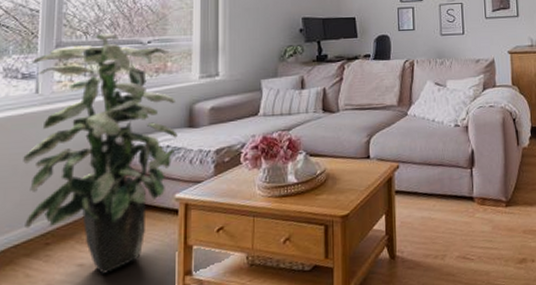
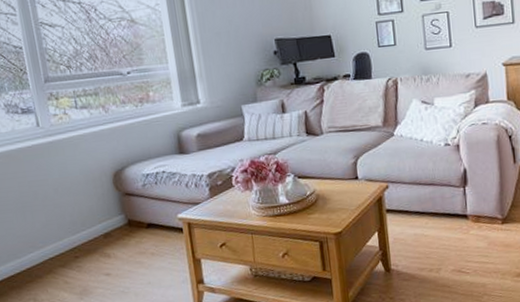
indoor plant: present [23,32,178,274] -> none [26,65,172,282]

